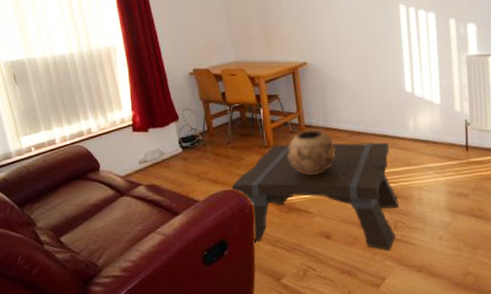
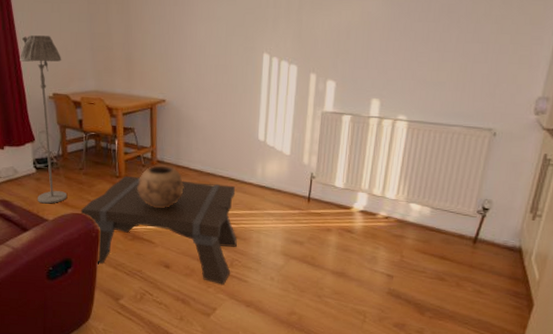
floor lamp: none [157,13,217,184] -> present [20,35,68,204]

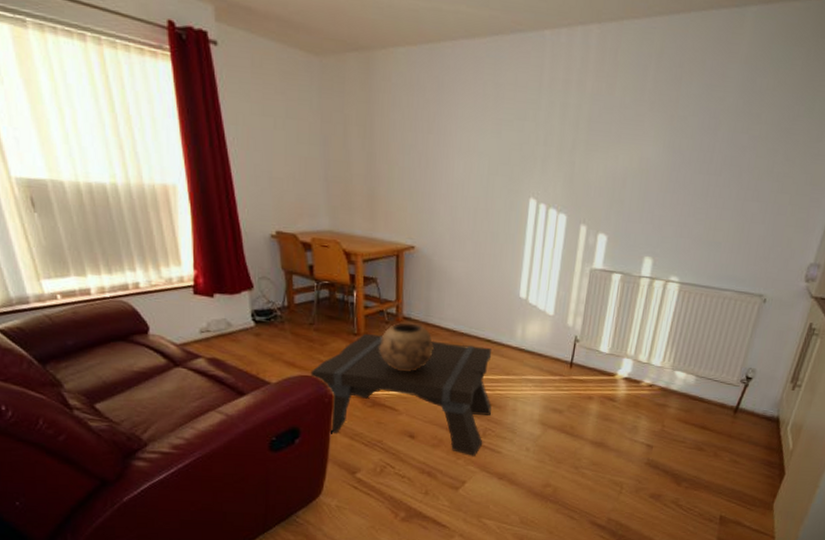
floor lamp: present [20,35,68,204] -> none [233,156,295,364]

